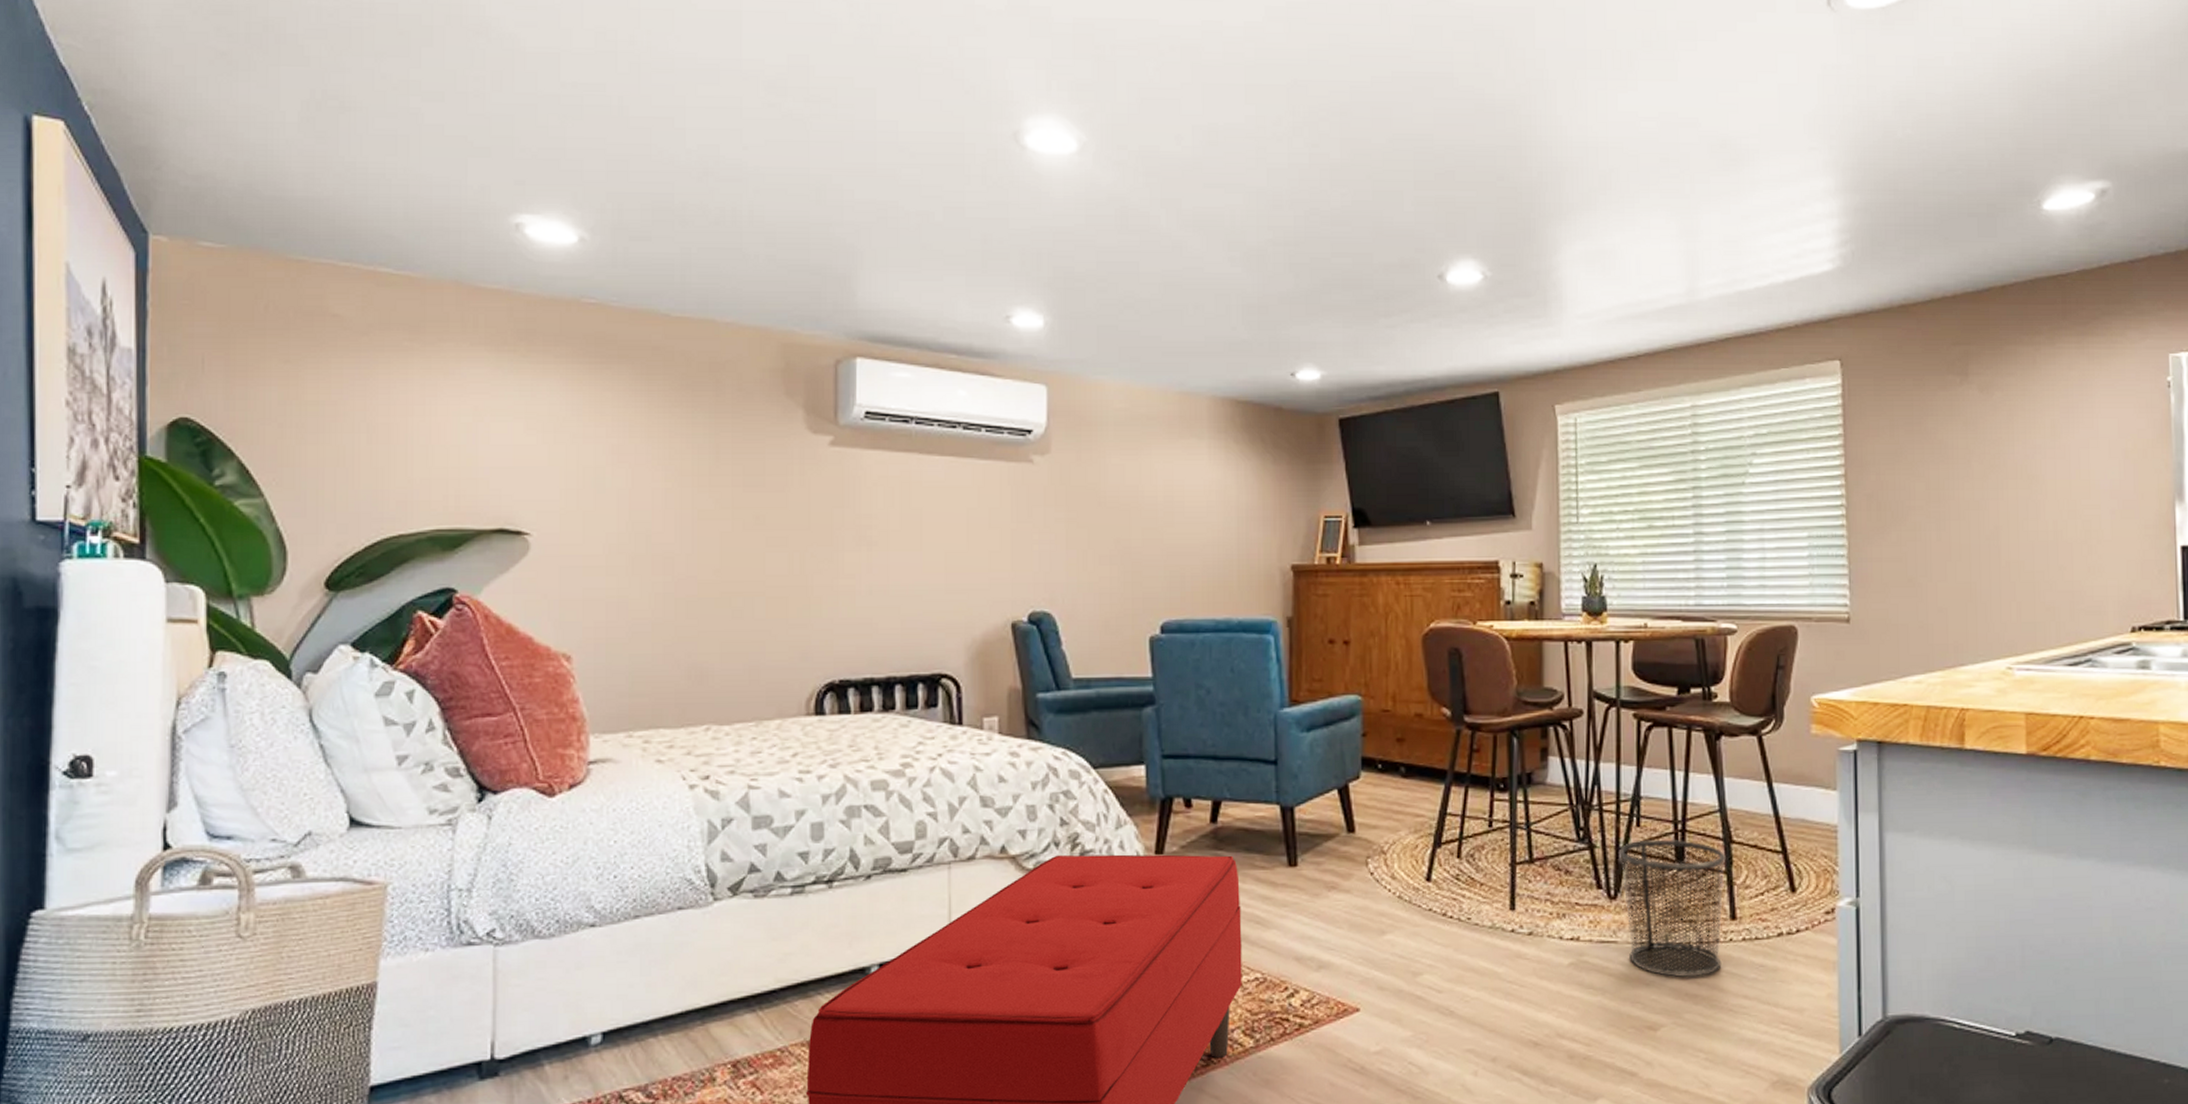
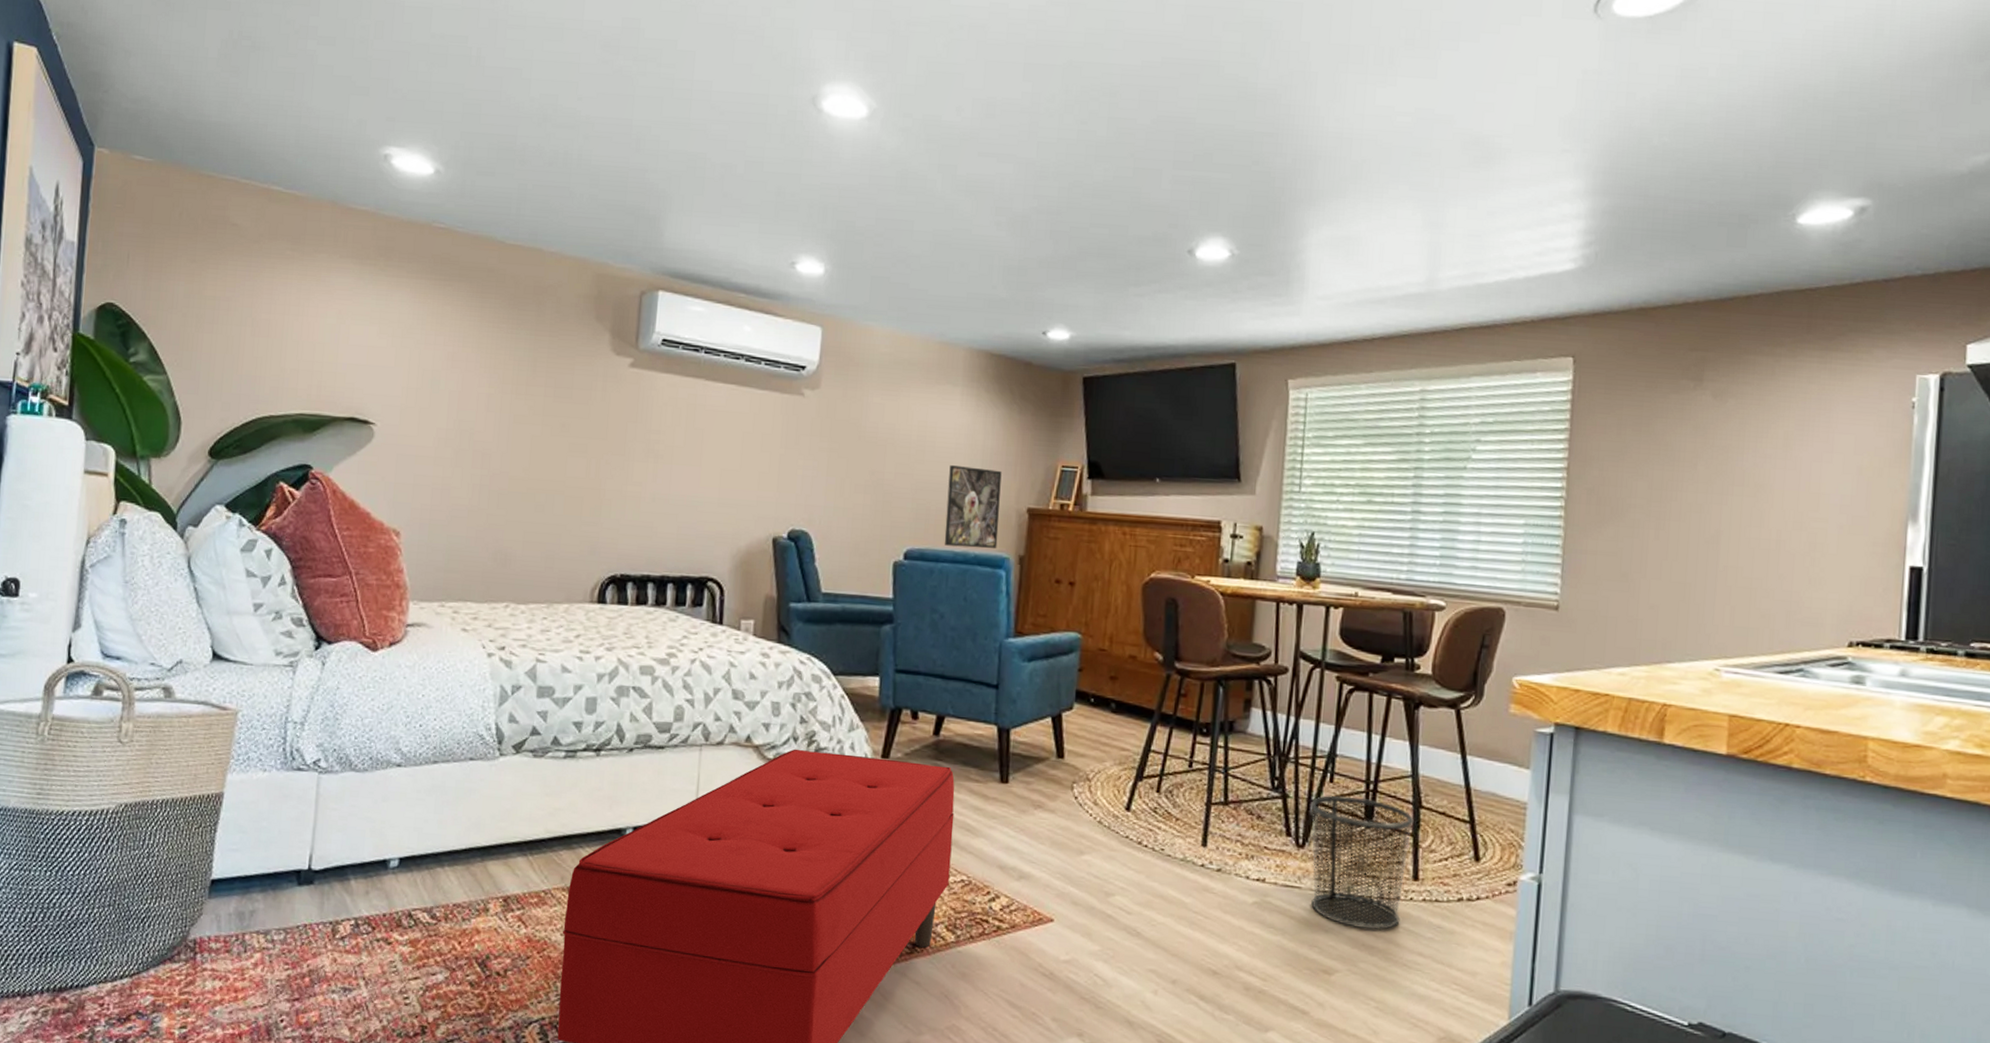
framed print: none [1202,524,1262,614] -> present [944,464,1002,549]

